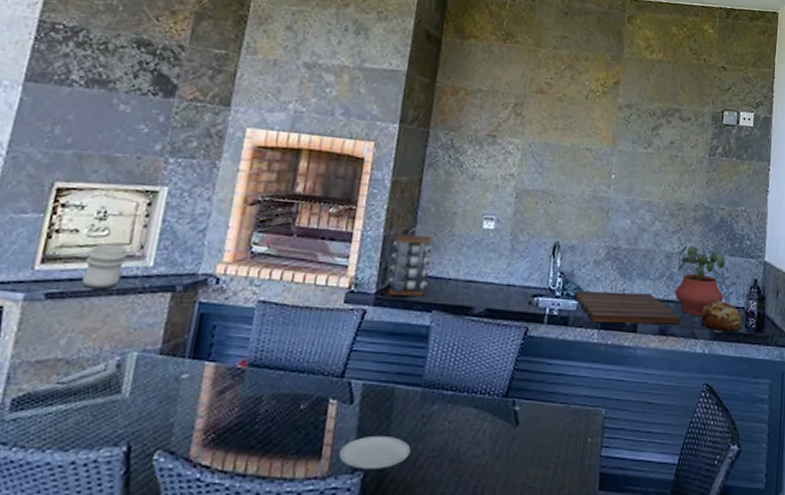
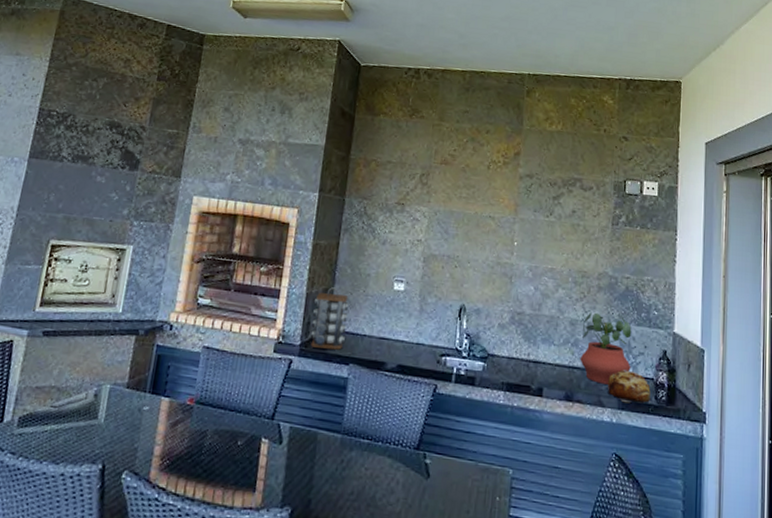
jar: present [82,243,129,290] -> none [69,292,104,331]
plate: present [338,435,411,469] -> none [270,475,332,507]
cutting board: present [573,290,680,325] -> none [479,351,586,392]

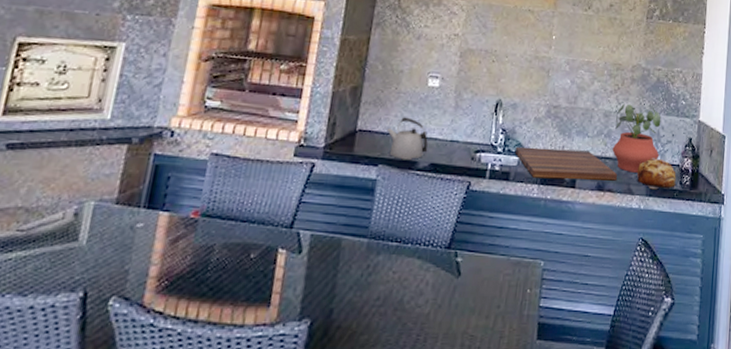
spice rack: present [310,287,349,350] -> none [335,85,380,152]
kettle: none [356,319,395,361] -> present [387,117,428,161]
cutting board: none [479,351,586,392] -> present [514,146,617,181]

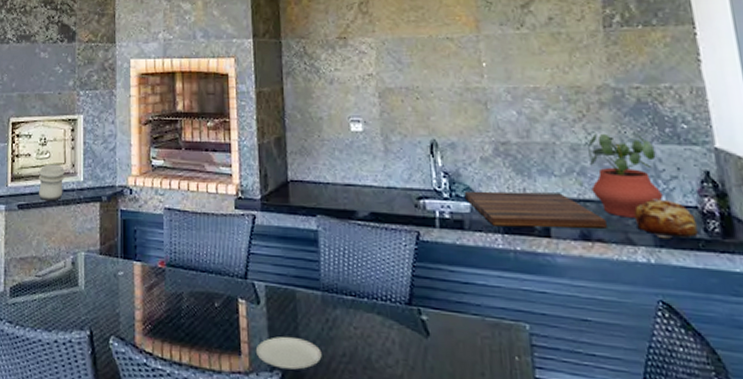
jar: none [42,96,88,142] -> present [38,164,66,202]
plate: none [287,284,357,317] -> present [255,336,322,370]
kettle: present [387,117,428,161] -> none [318,165,365,210]

